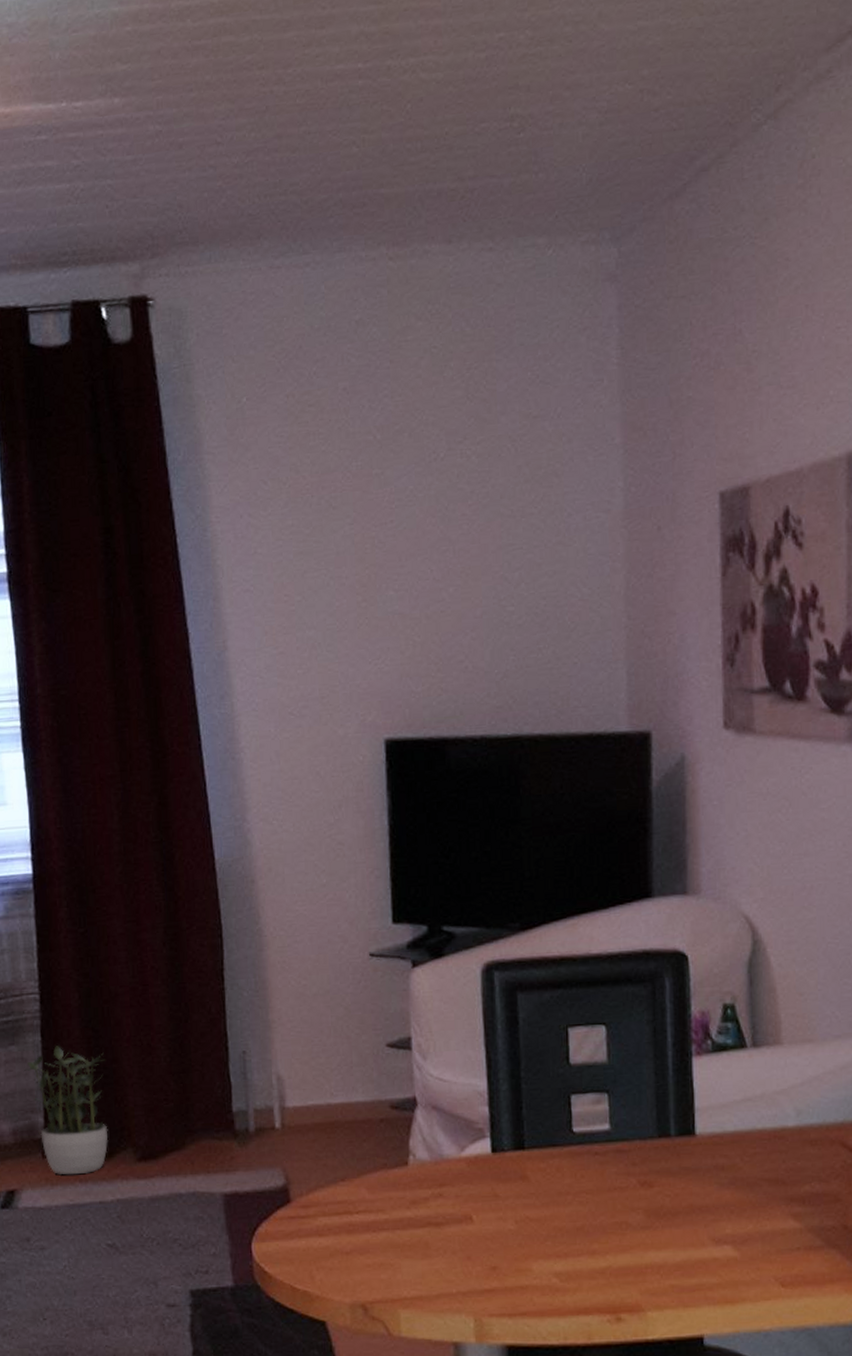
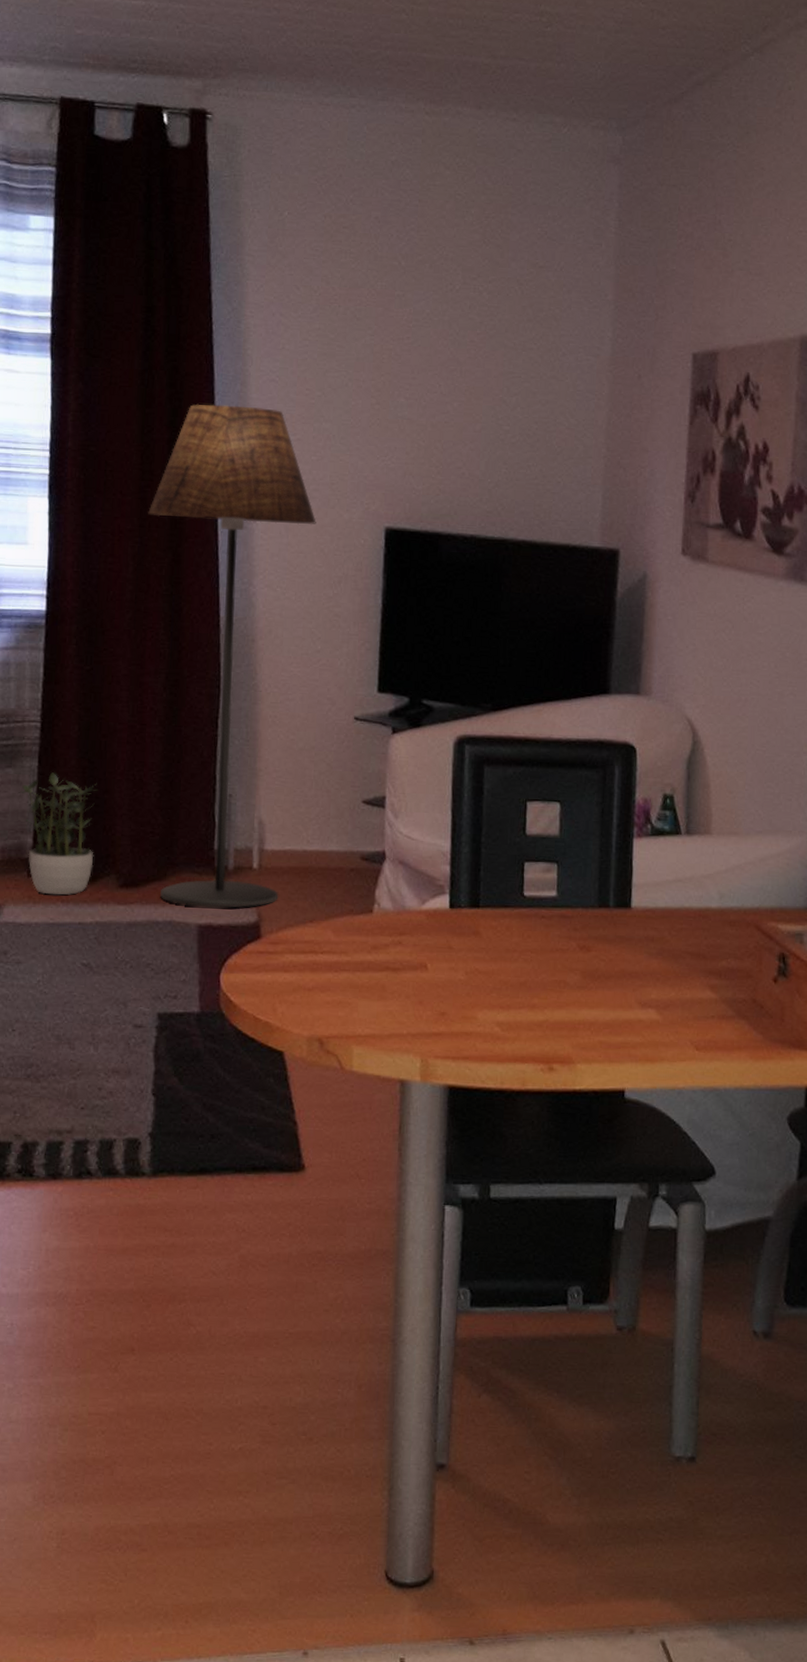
floor lamp: none [128,622,309,1175] -> present [148,403,316,909]

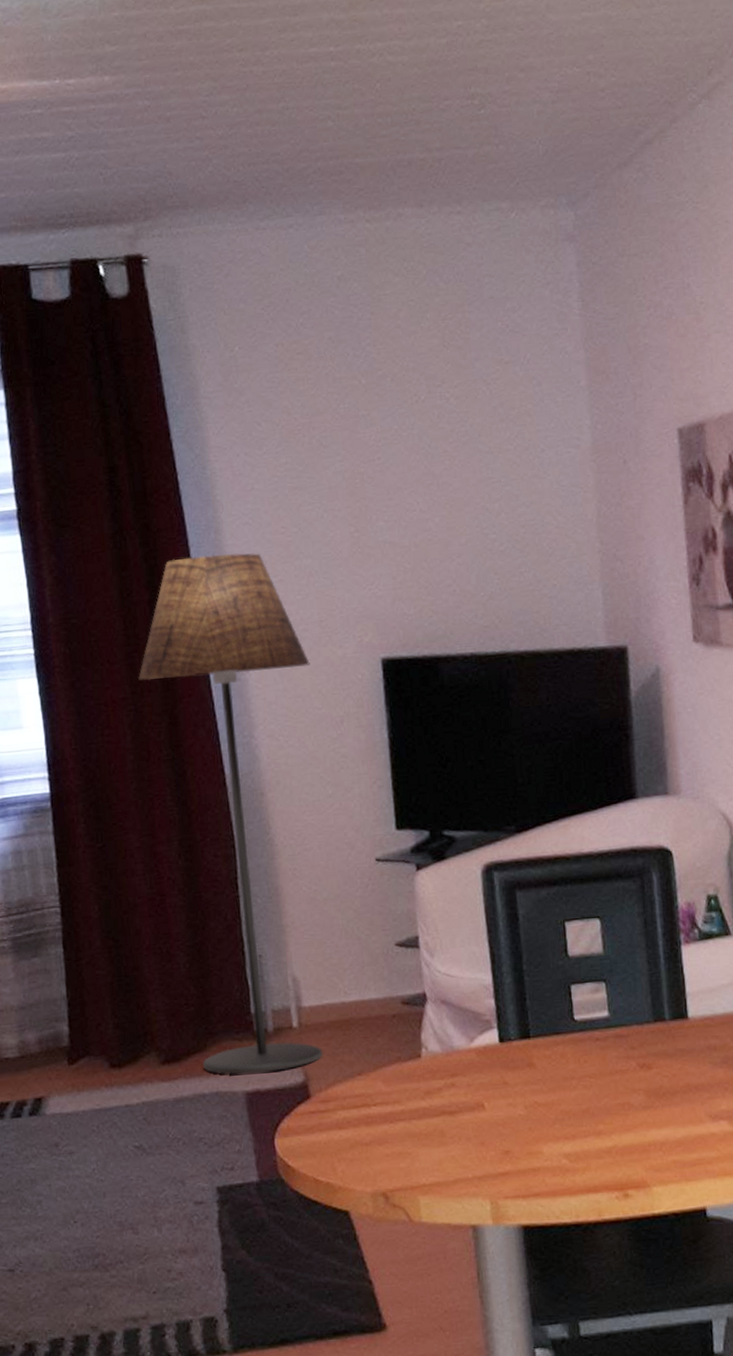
potted plant: present [17,772,98,895] -> none [47,956,132,1081]

